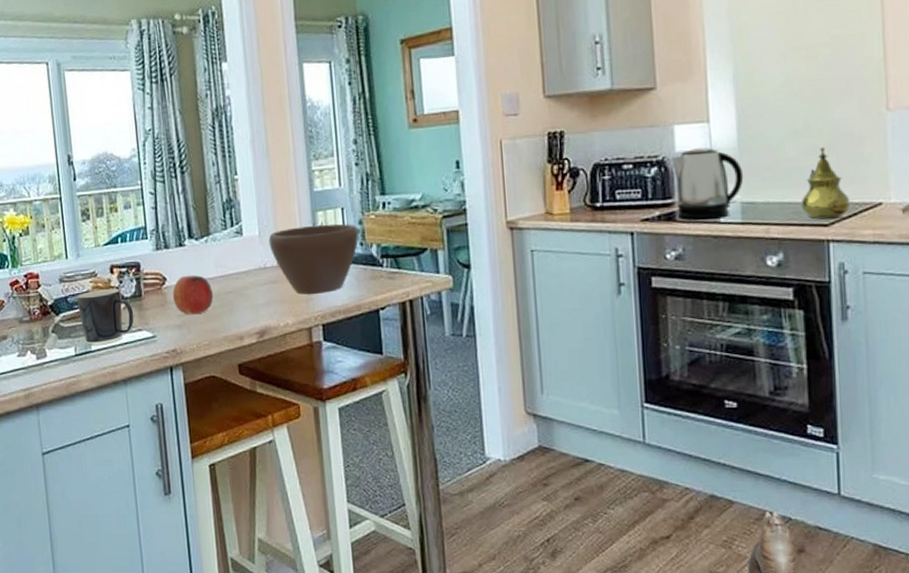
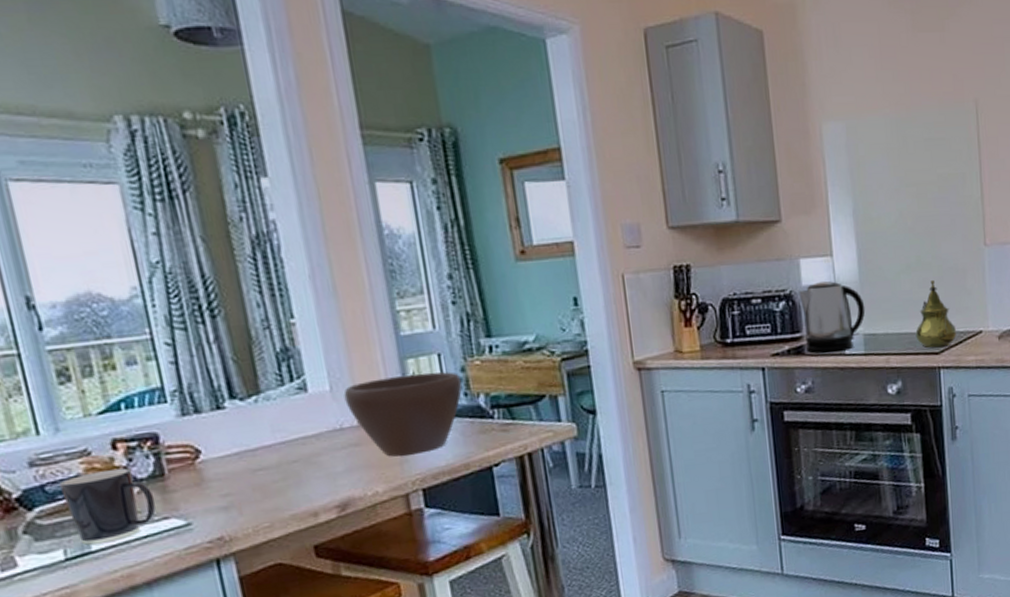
fruit: present [173,275,214,315] -> none [211,443,272,494]

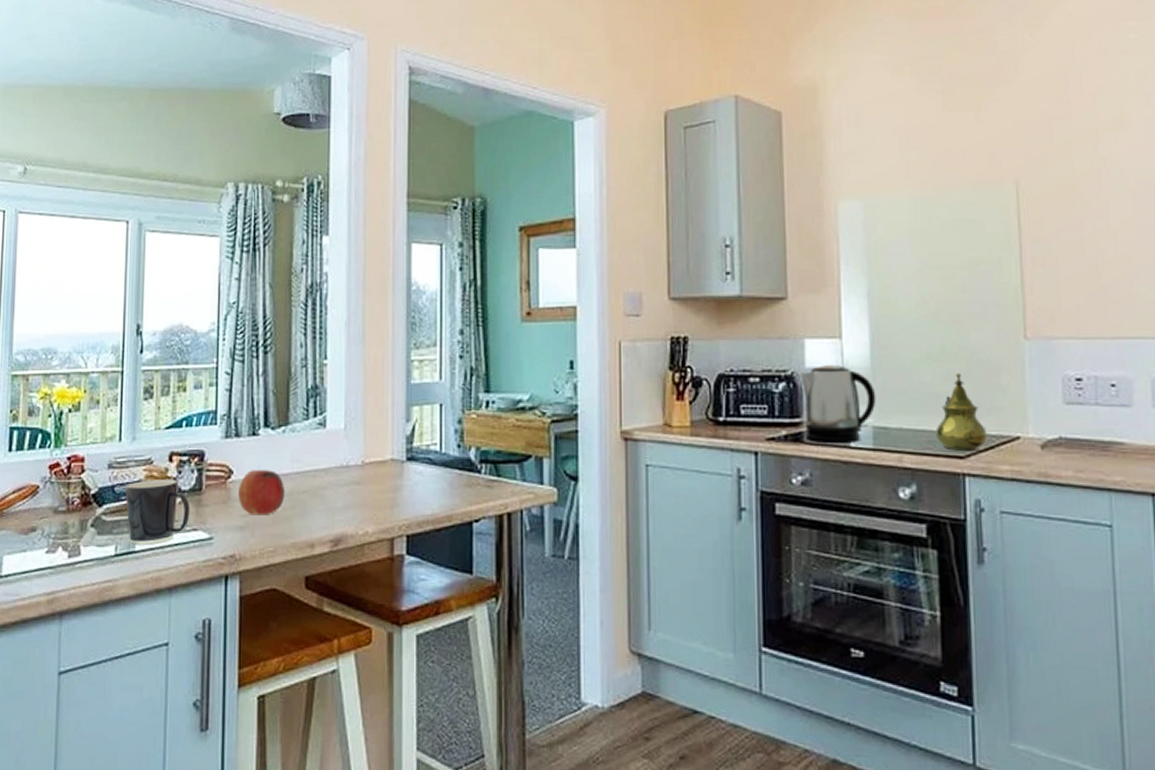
fruit: none [211,443,272,494] -> present [238,470,285,516]
bowl: present [343,372,463,457] -> none [355,421,457,499]

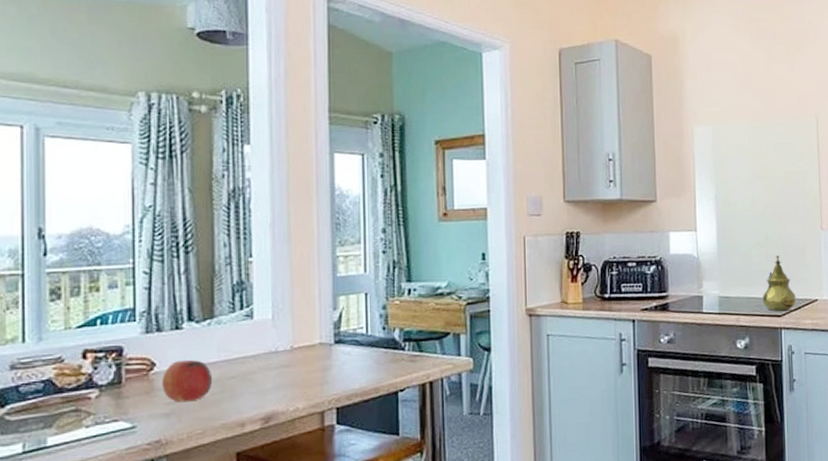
mug: present [125,479,190,546] -> none [32,375,109,442]
kettle: present [802,365,877,443] -> none [667,251,721,311]

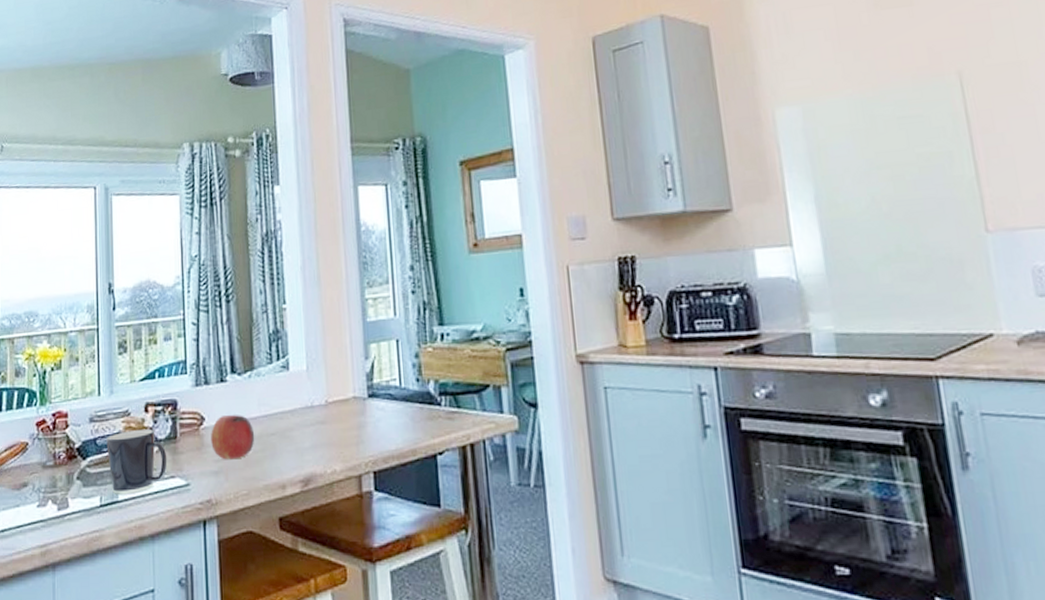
mug: none [32,375,109,442] -> present [106,429,167,496]
teapot: present [762,255,797,312] -> none [901,271,958,353]

